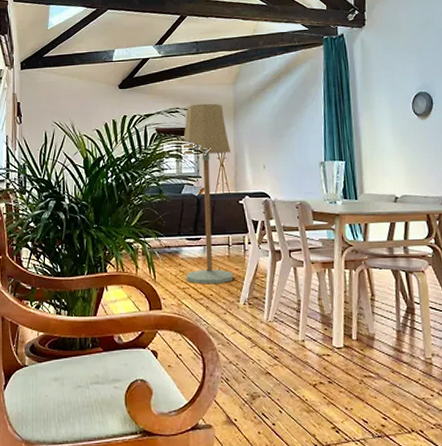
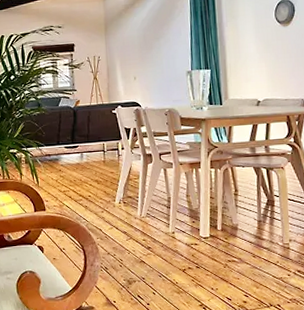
floor lamp: present [181,103,234,285] -> none [57,20,109,187]

